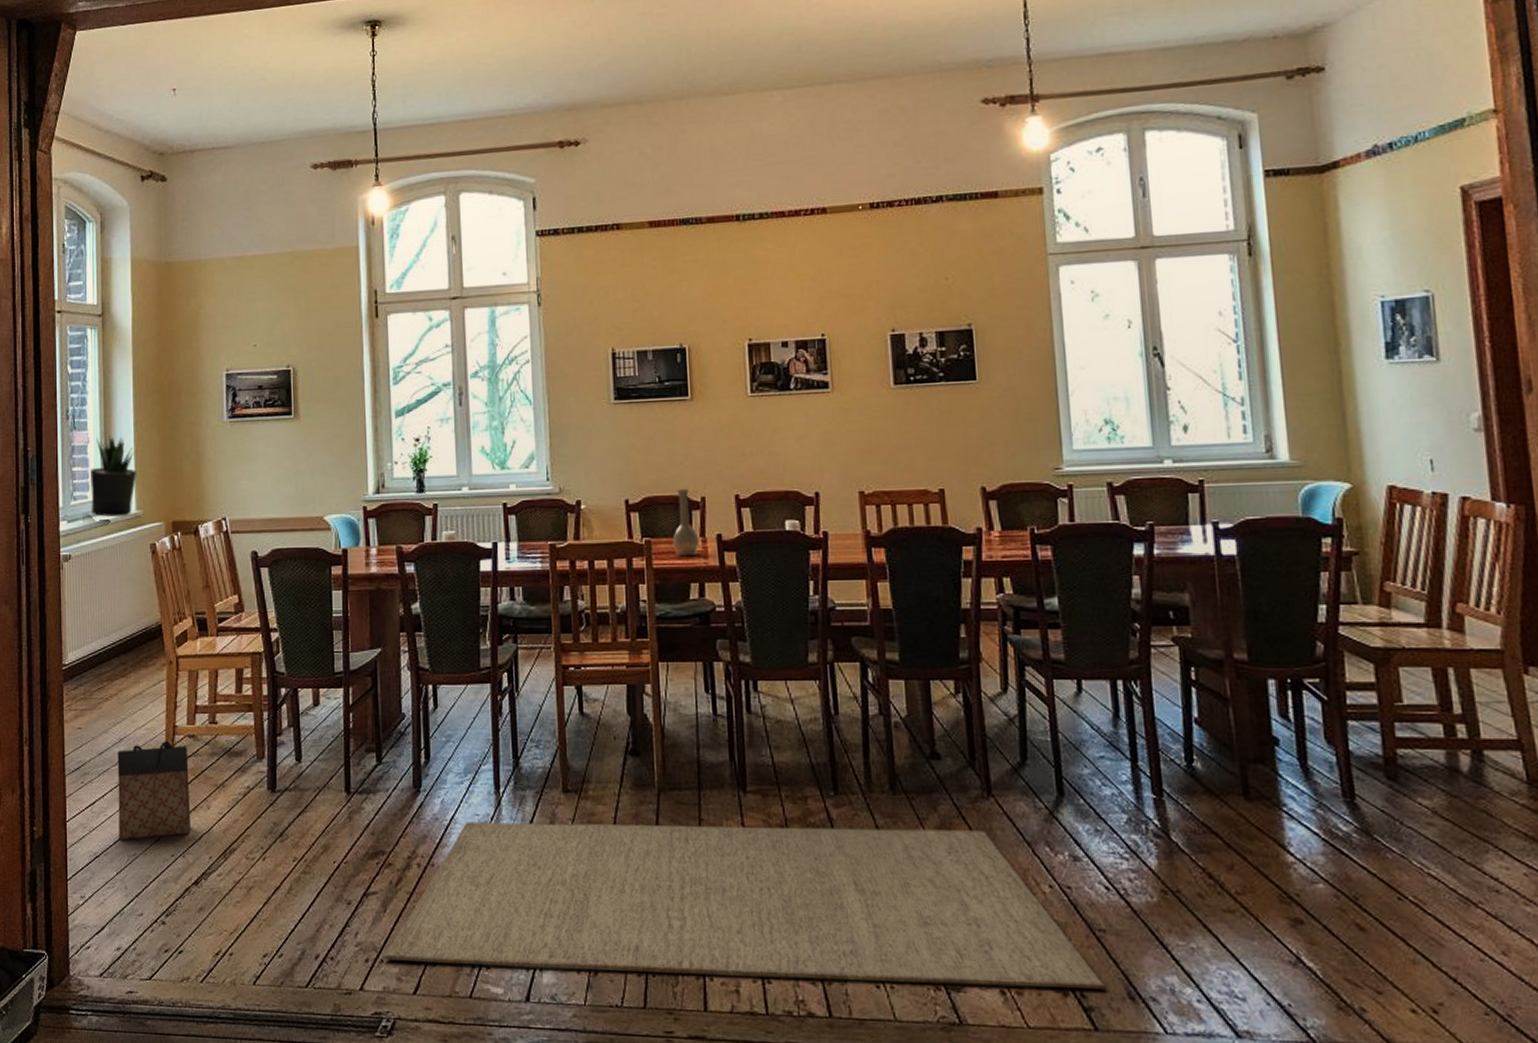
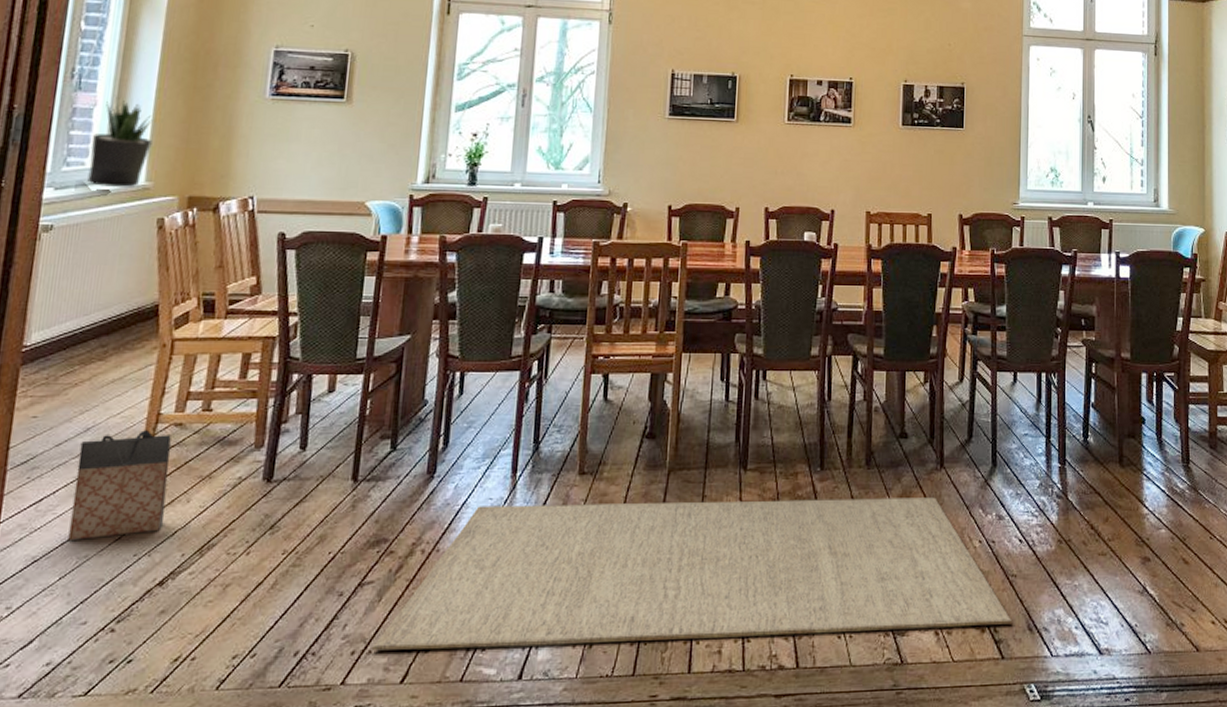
vase: present [672,488,700,555] -> none [706,199,731,258]

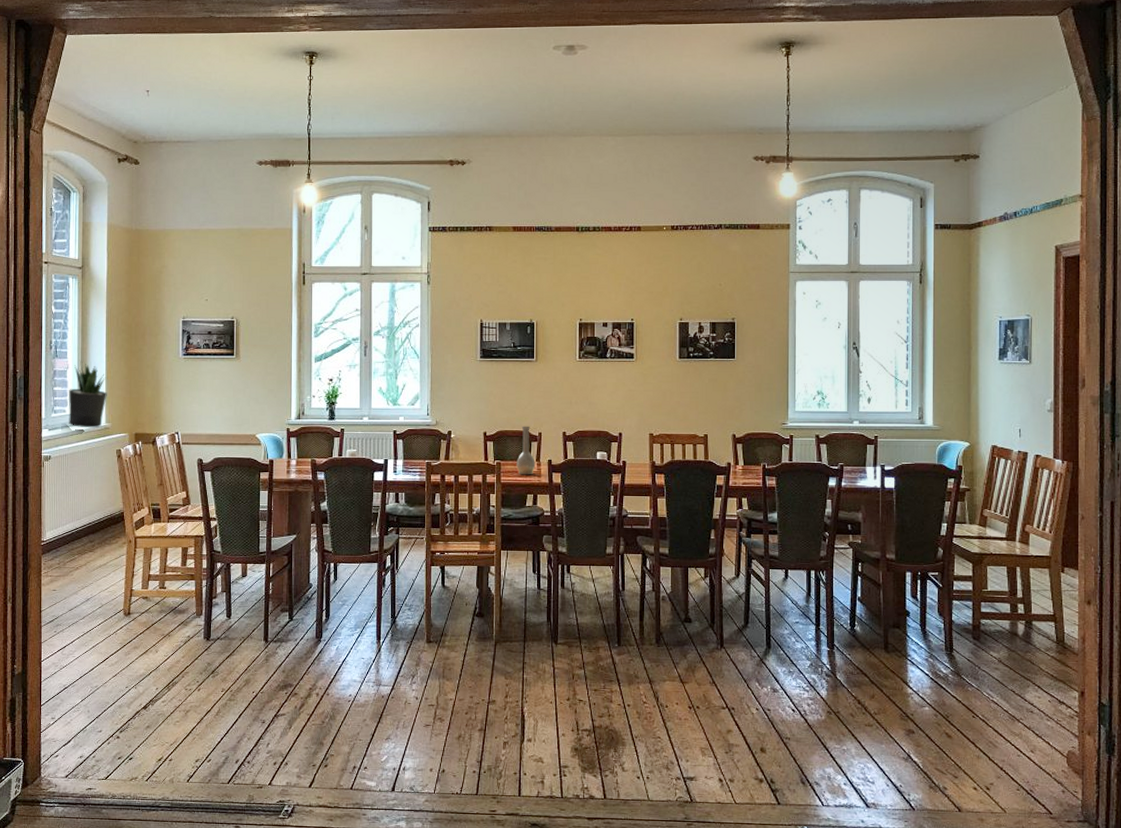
bag: present [68,430,171,542] -> none [84,601,143,676]
rug: present [371,497,1013,651] -> none [287,663,787,777]
vase: none [706,199,731,258] -> present [516,426,536,474]

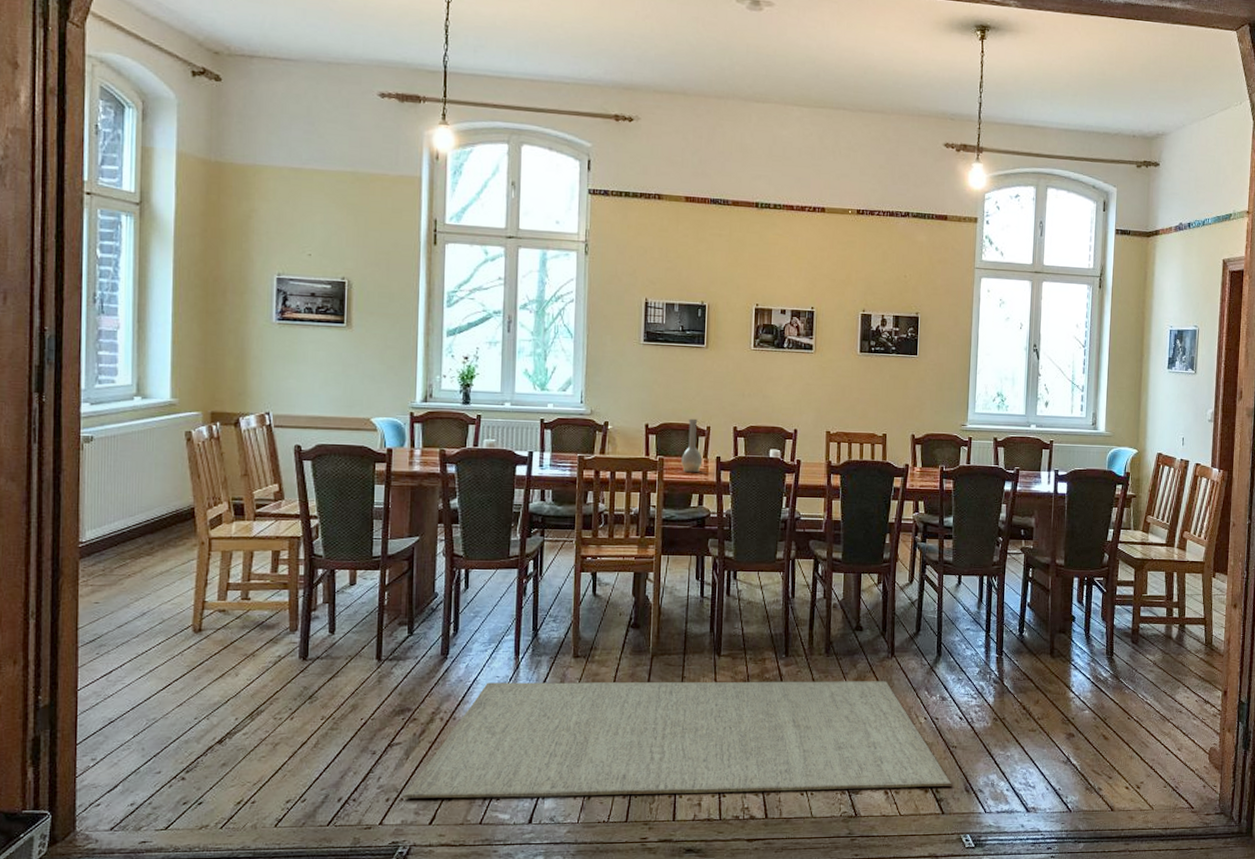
planter: present [68,361,107,428] -> none [118,319,173,404]
rug: none [287,663,787,777] -> present [402,681,952,799]

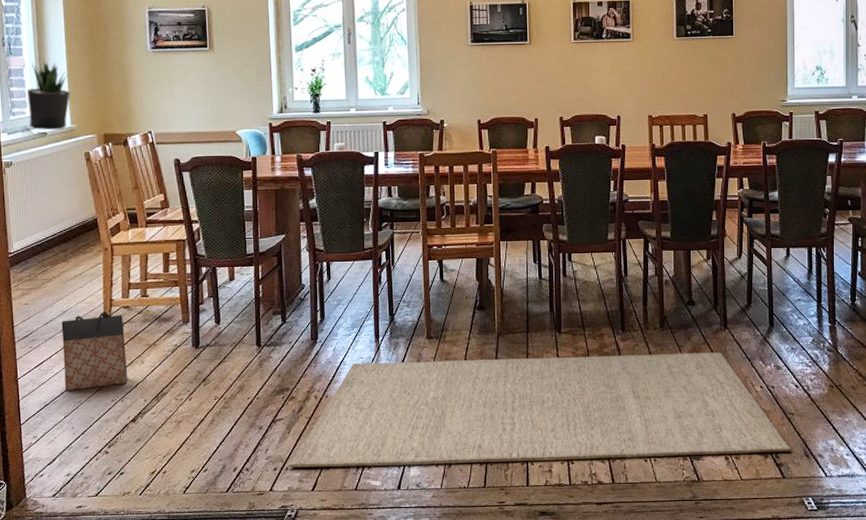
planter: none [118,319,173,404] -> present [26,58,70,131]
bag: none [137,615,218,707] -> present [61,312,128,392]
vase: present [681,418,703,472] -> none [513,112,533,162]

